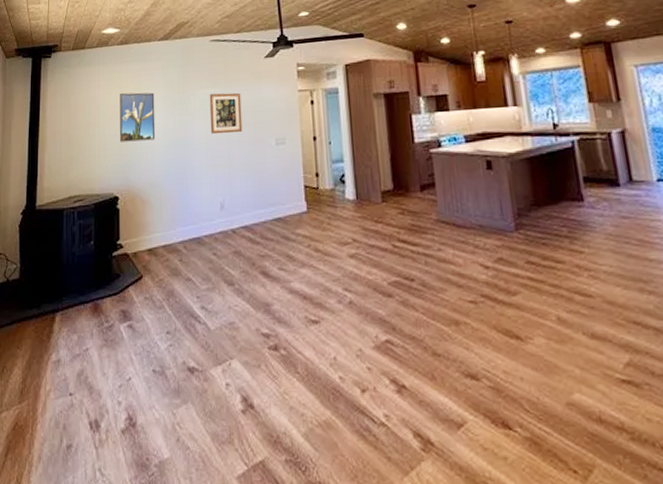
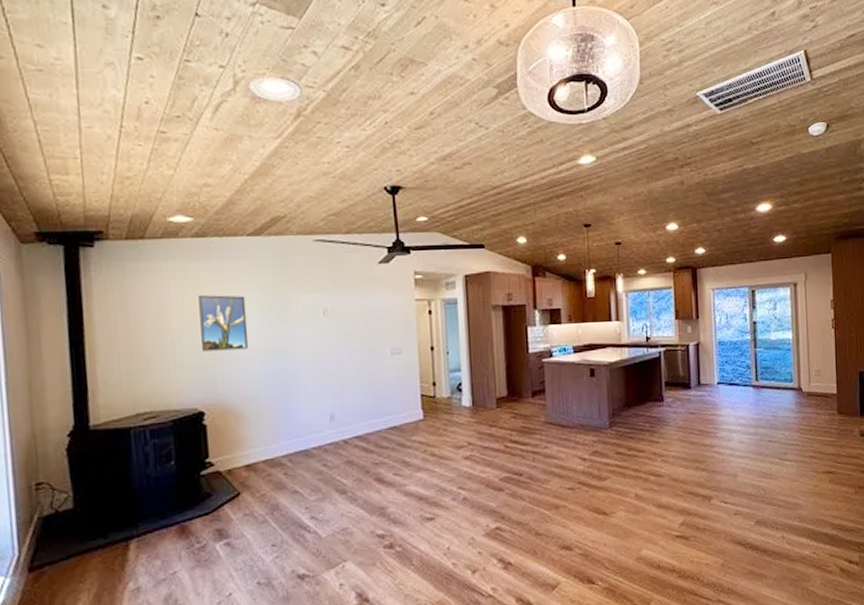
wall art: present [209,92,243,135] -> none [314,299,354,344]

